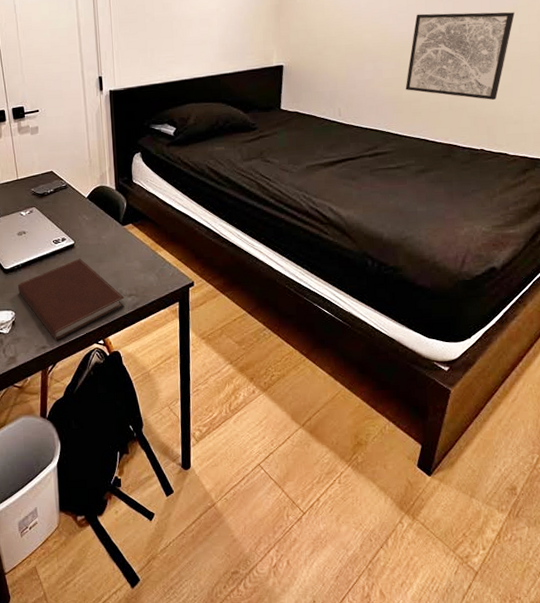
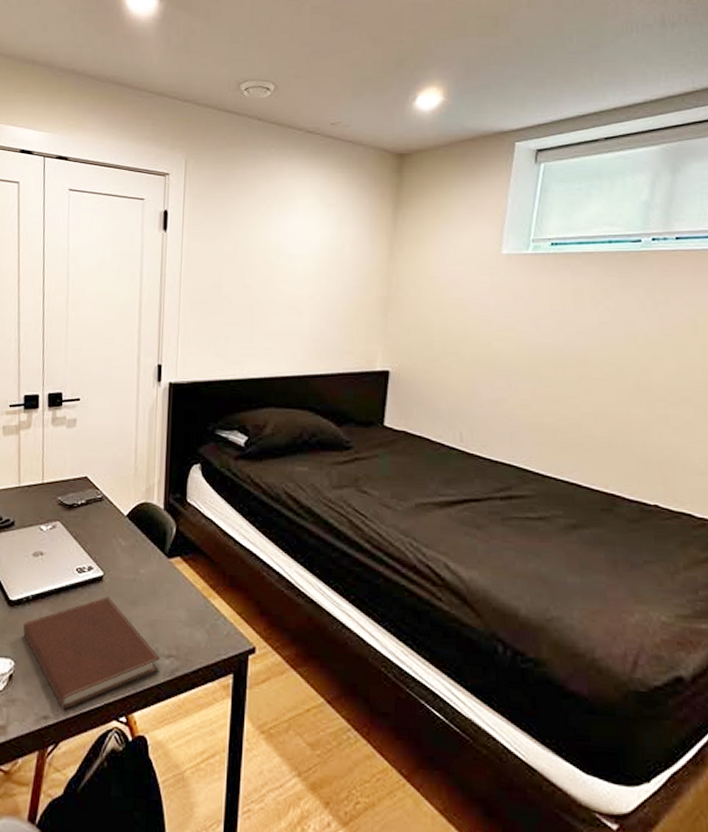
wall art: present [405,12,515,100] -> none [549,322,693,440]

